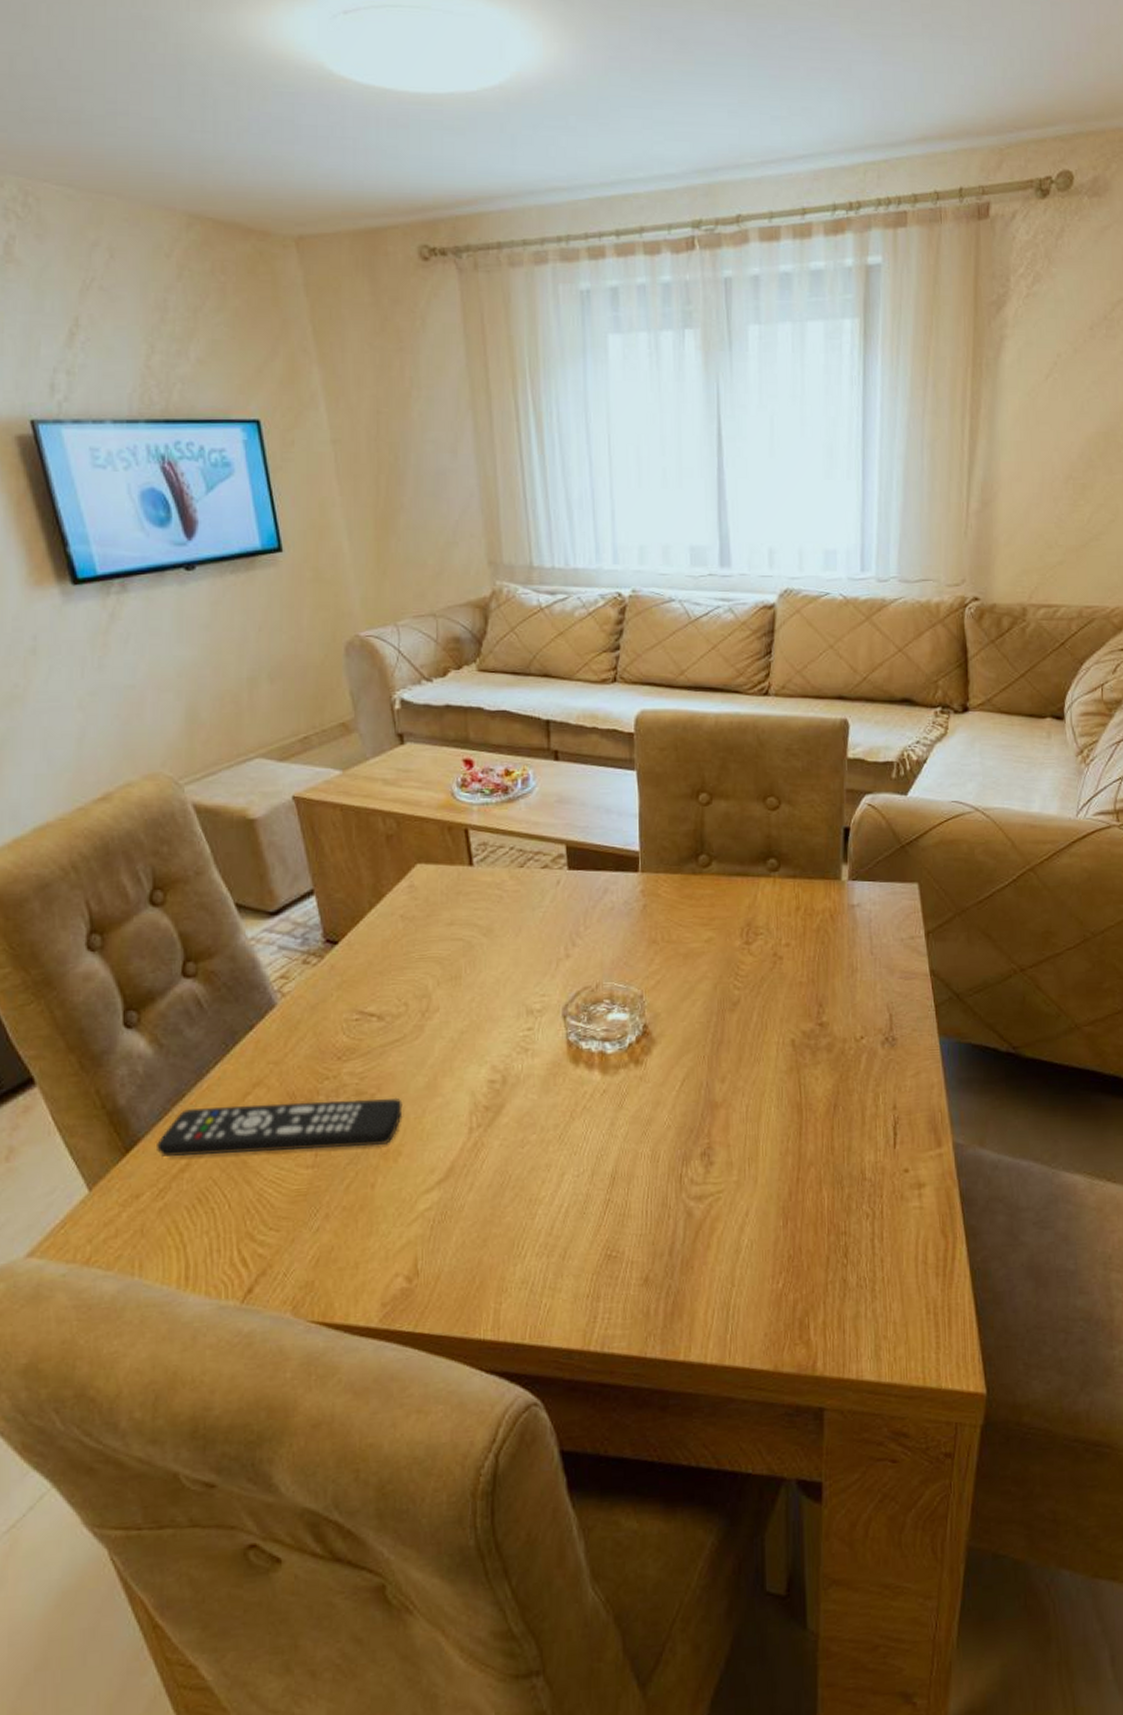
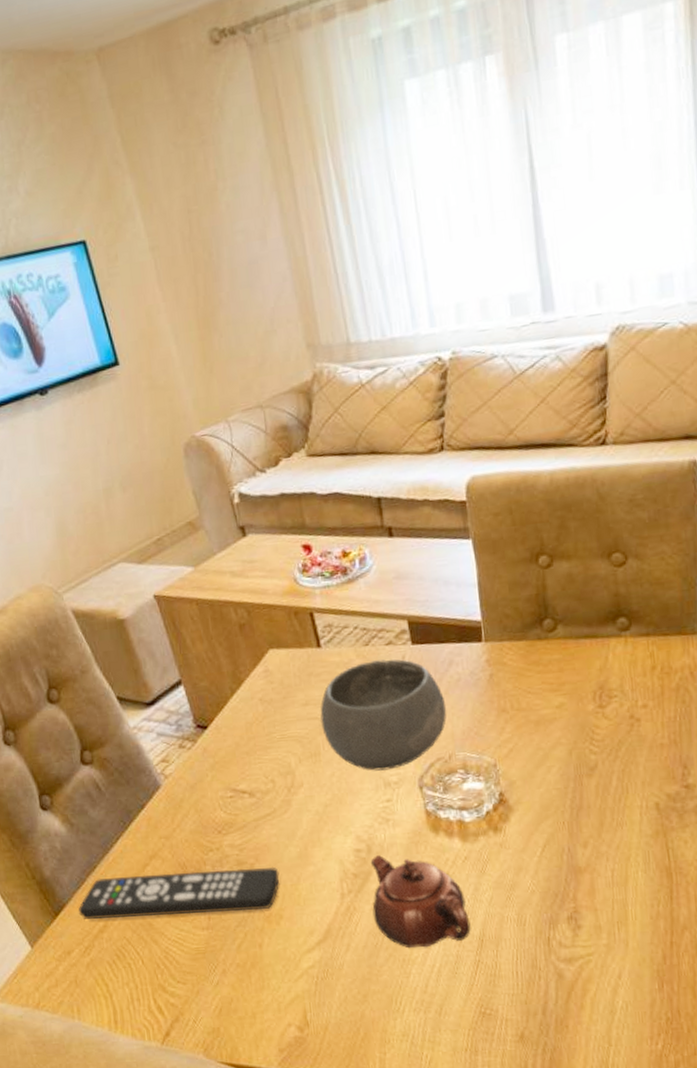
bowl: none [465,883,598,998] -> present [320,659,447,771]
teapot: none [502,1087,603,1188] -> present [370,855,471,949]

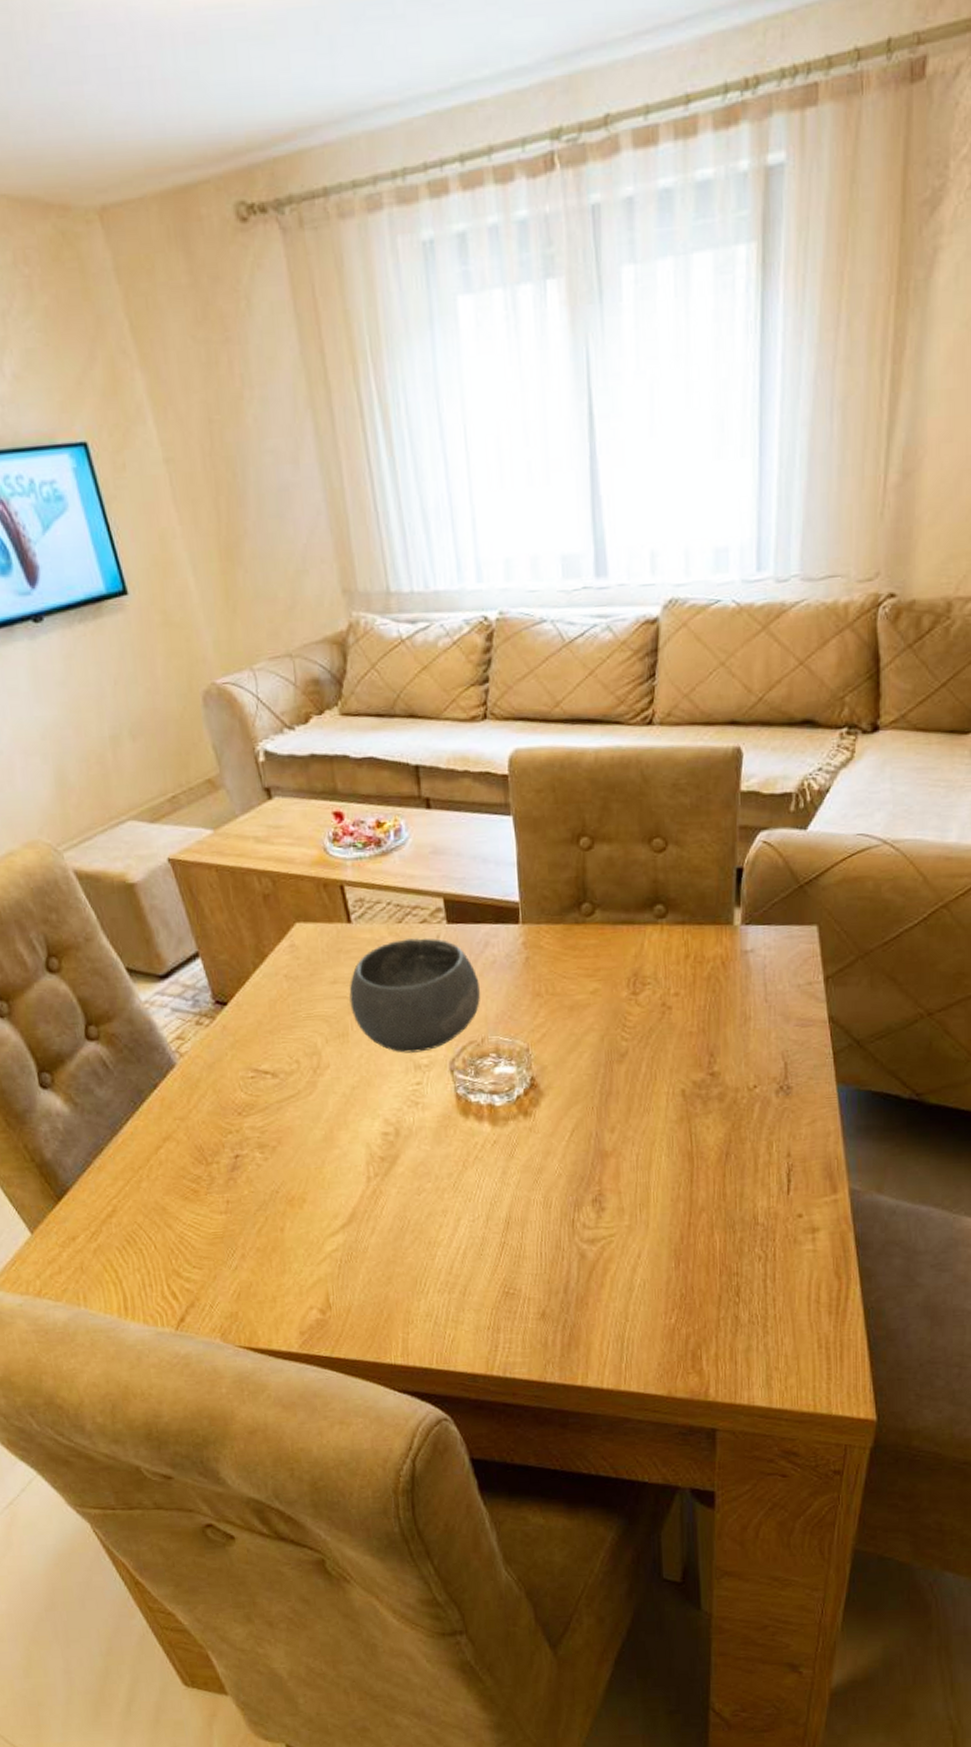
remote control: present [79,866,280,919] -> none [84,1149,303,1204]
teapot: present [370,855,471,949] -> none [398,1139,497,1231]

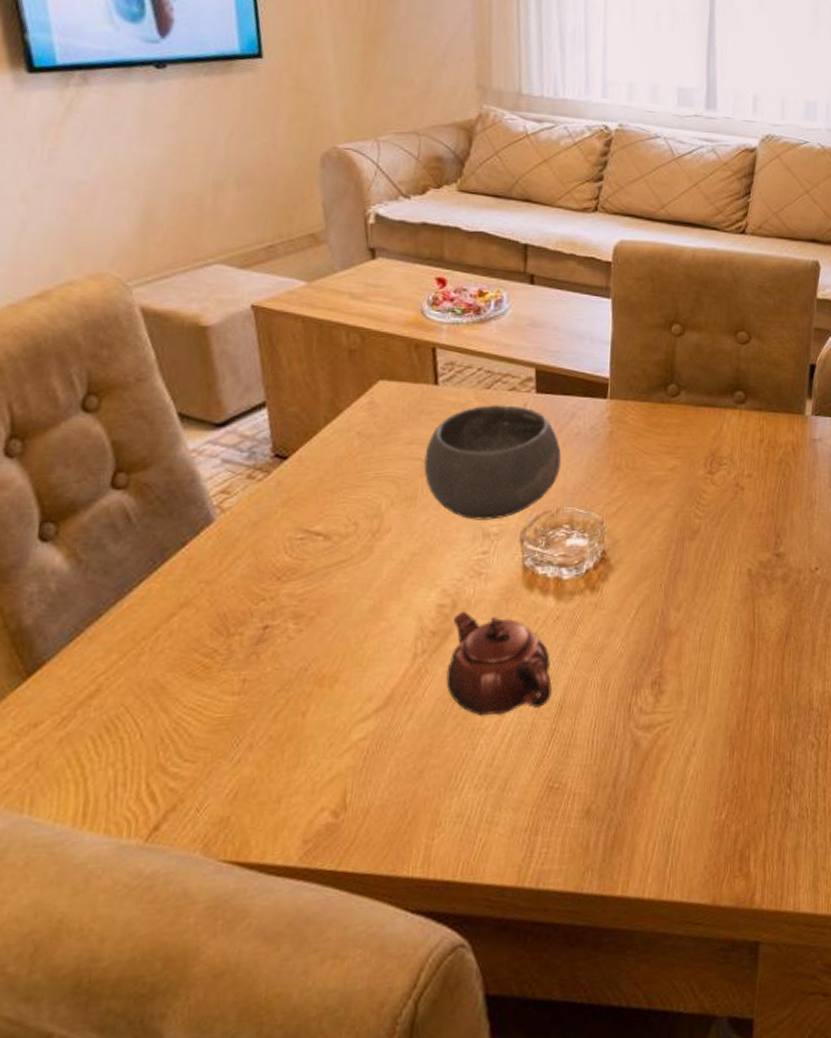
teapot: none [398,1139,497,1231] -> present [446,612,552,717]

